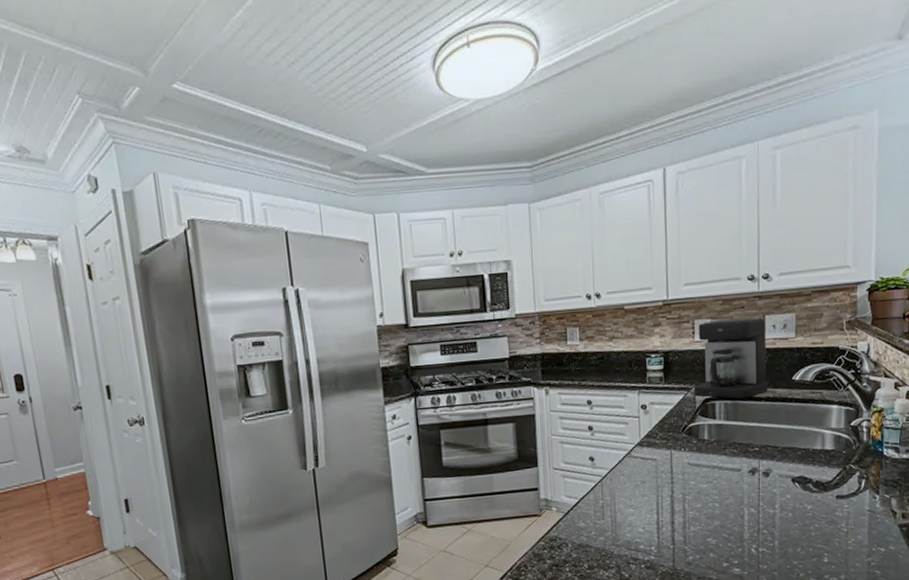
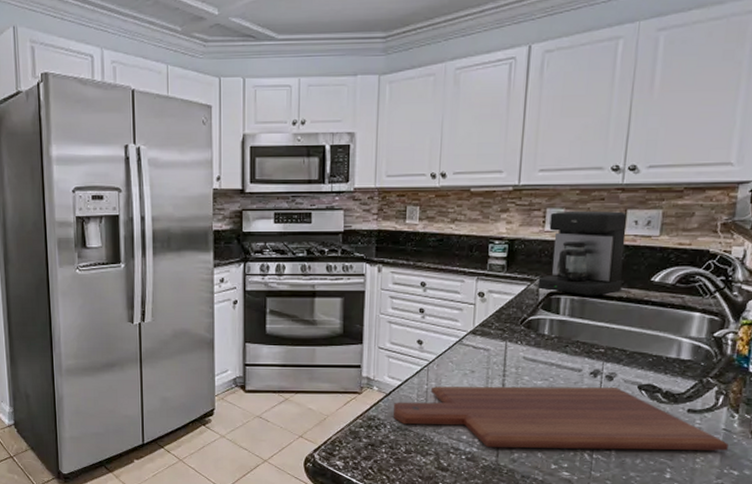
cutting board: none [573,482,874,554] -> present [394,386,729,451]

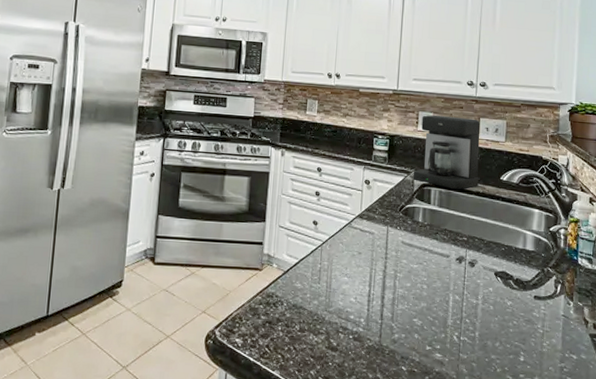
cutting board: present [394,386,729,451] -> none [290,266,567,336]

